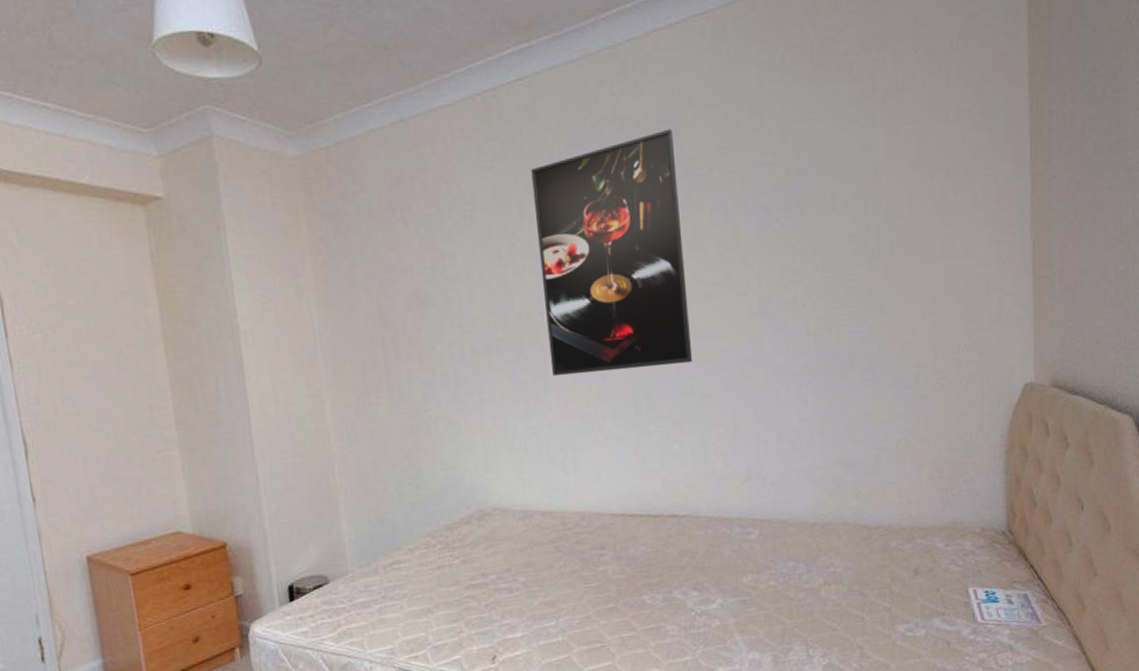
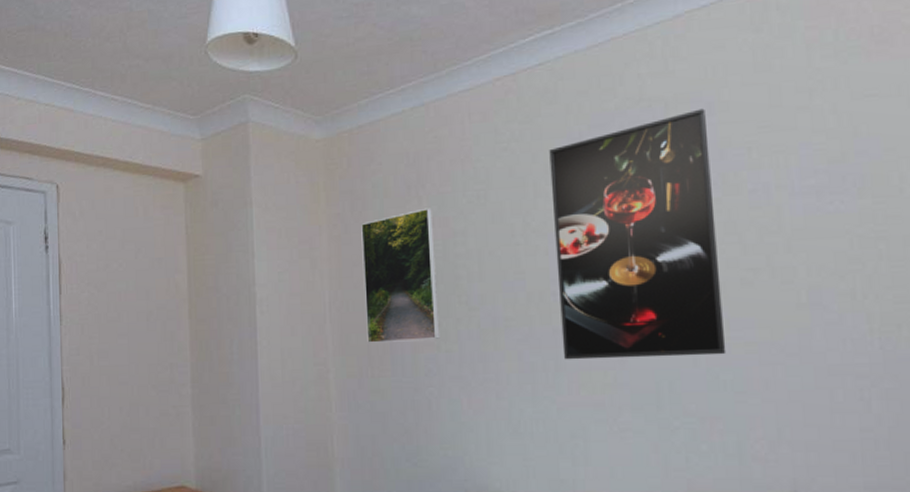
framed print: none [346,230,435,371] -> present [361,208,440,343]

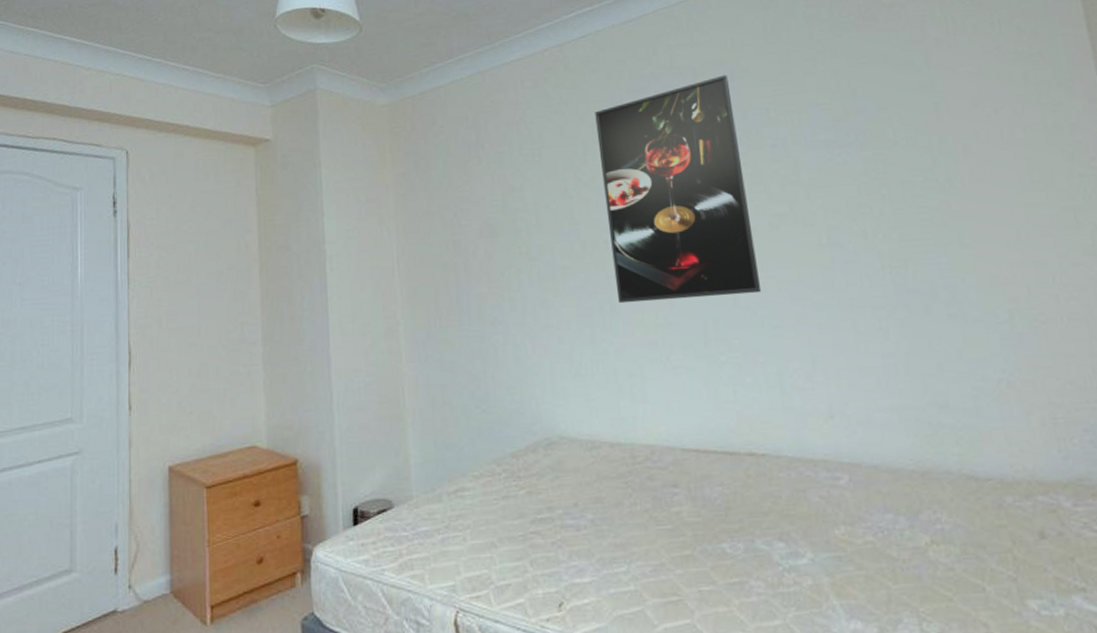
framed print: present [361,208,440,343] -> none [425,166,504,295]

